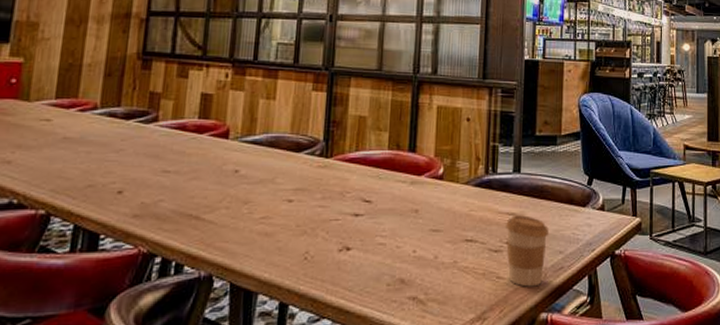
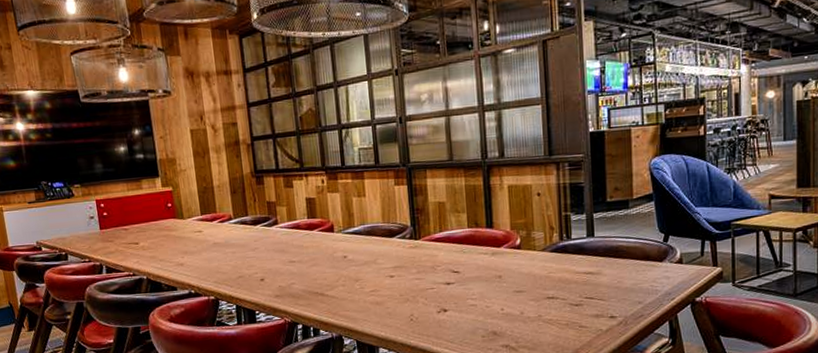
coffee cup: present [506,215,549,287] -> none [584,273,626,333]

